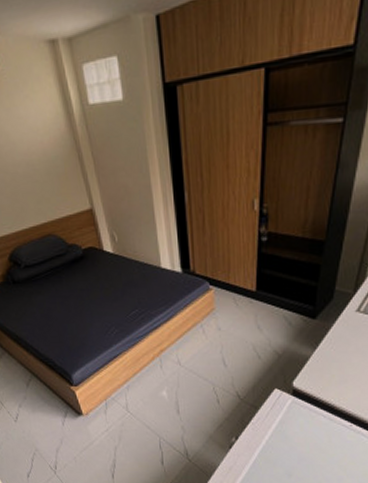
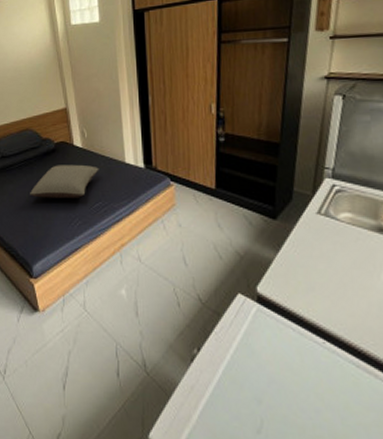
pillow: none [61,271,134,308] -> present [30,164,99,198]

